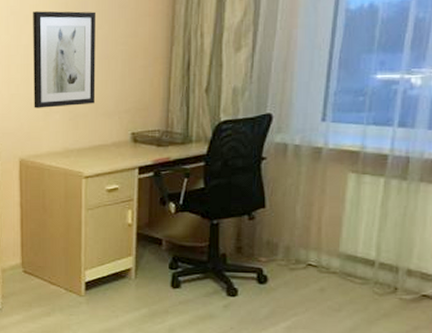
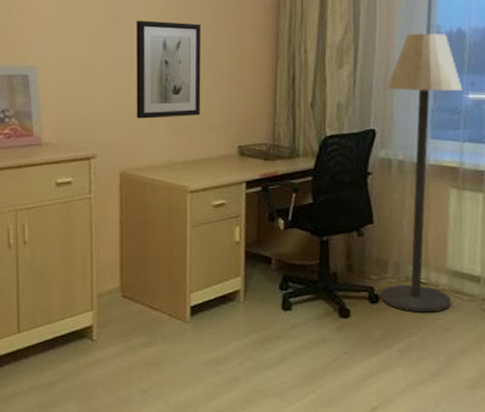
floor lamp: none [269,9,371,294] -> present [380,33,463,313]

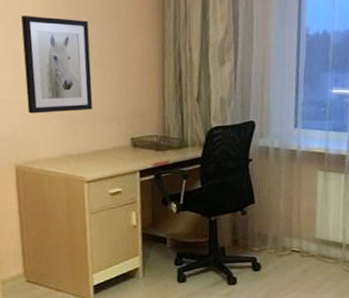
floor lamp: present [380,33,463,313] -> none [262,34,328,276]

